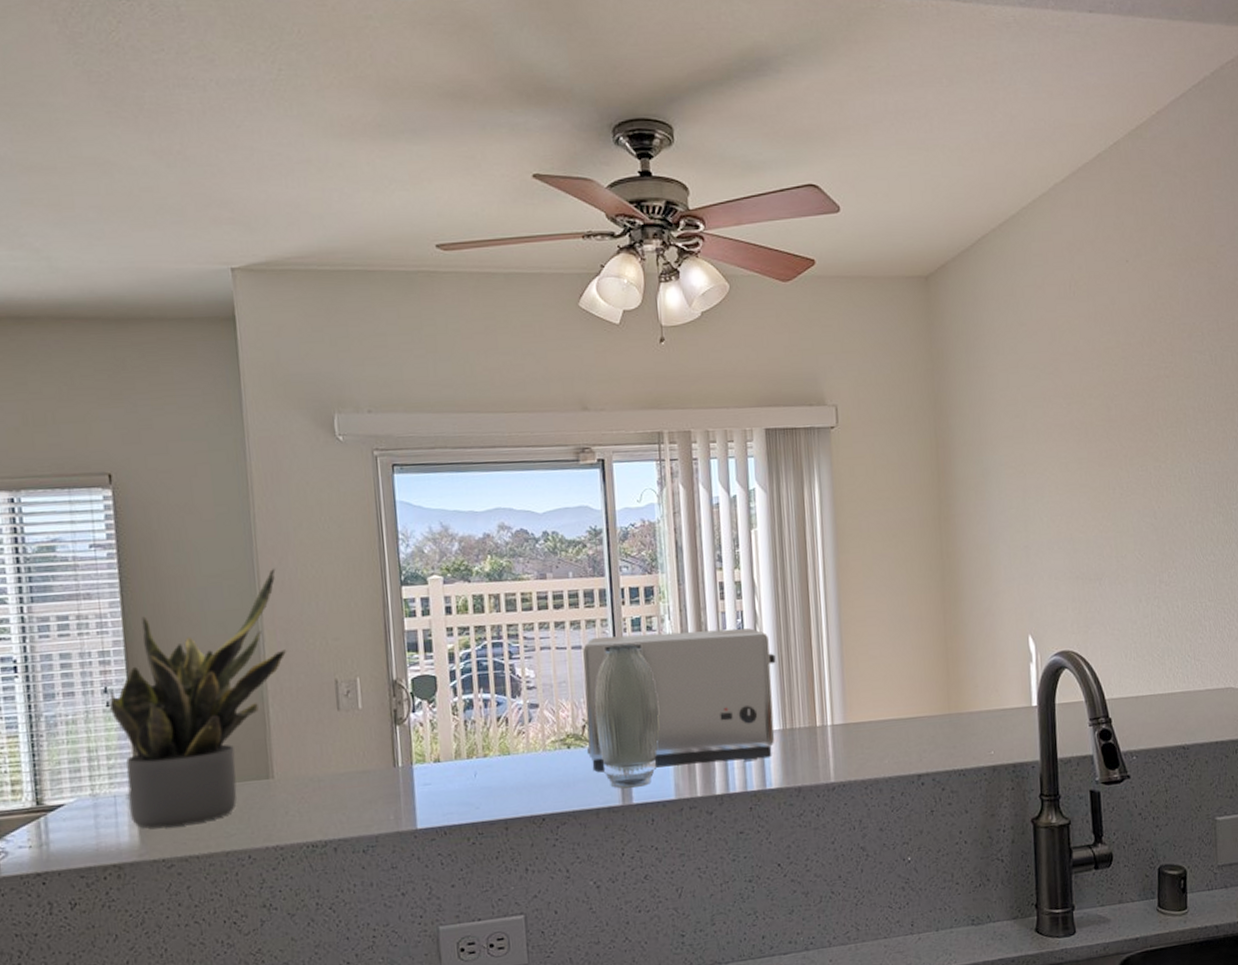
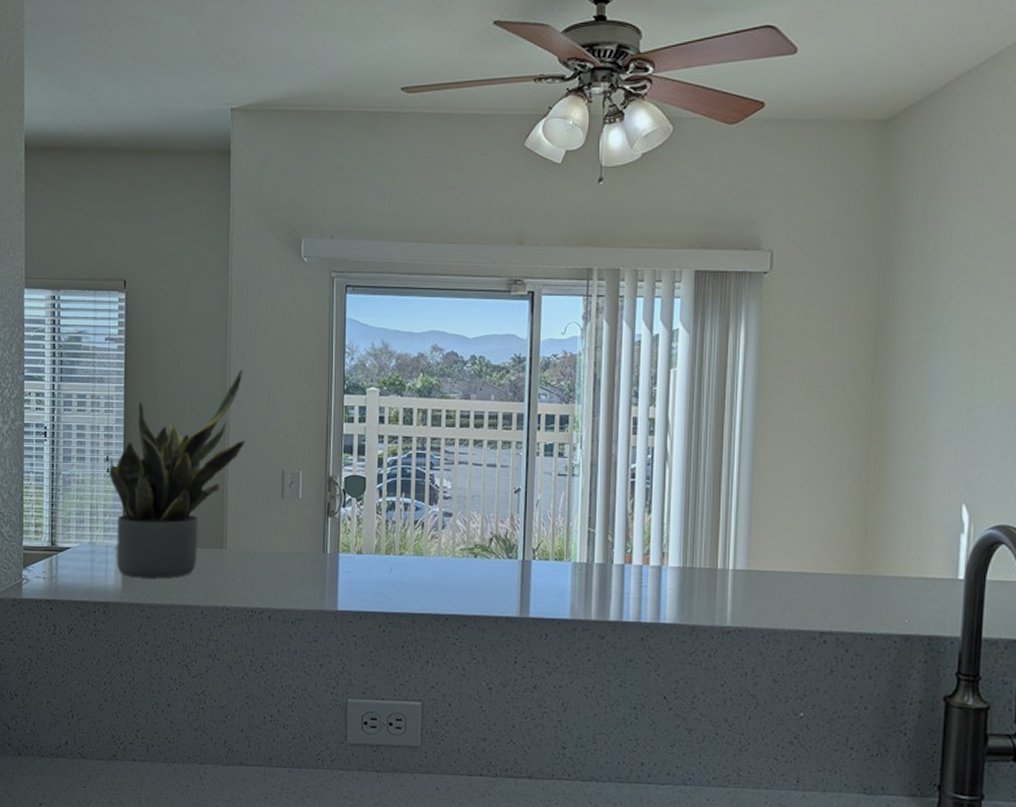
toaster: present [582,628,776,772] -> none [491,458,682,594]
vase: present [594,643,659,789] -> none [502,466,562,603]

